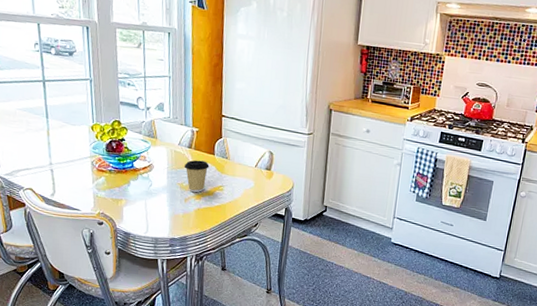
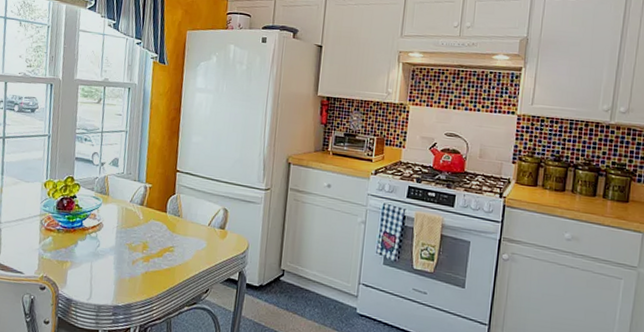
coffee cup: present [185,160,209,193] -> none [135,218,161,254]

